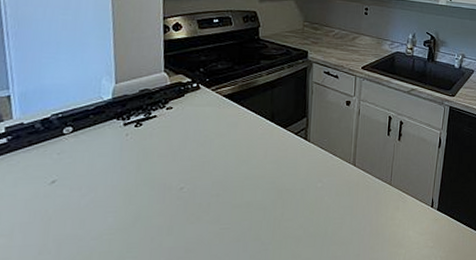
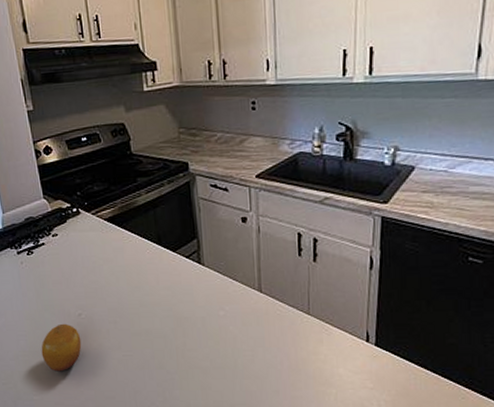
fruit: none [130,197,179,250] -> present [41,323,82,372]

